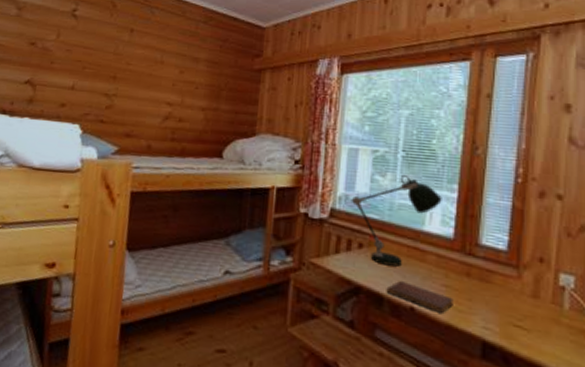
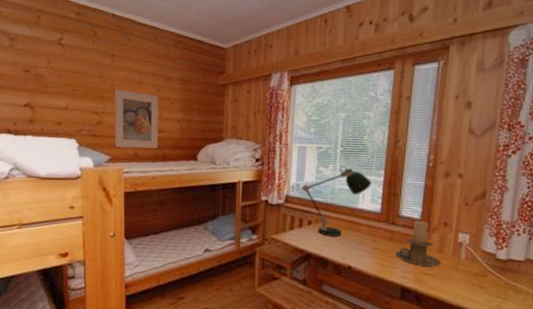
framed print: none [124,69,182,141] -> present [114,89,159,149]
notebook: present [386,281,453,313] -> none [330,248,380,269]
candle holder: none [474,252,537,317] -> present [395,220,442,267]

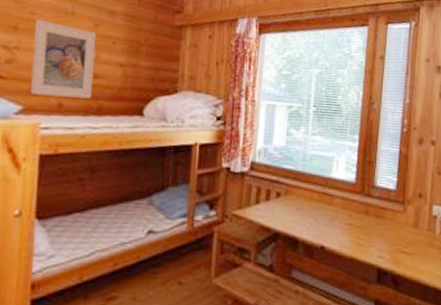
desk lamp: present [301,166,372,237] -> none [269,128,346,211]
candle holder: present [395,220,442,267] -> none [371,191,417,243]

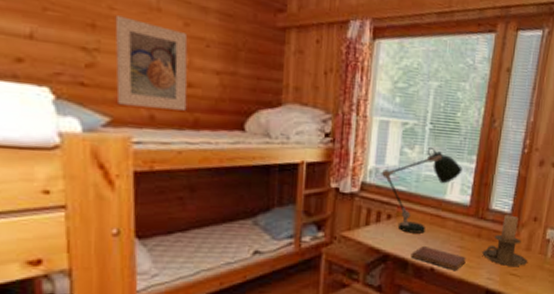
desk lamp: none [269,128,346,211] -> present [381,148,463,234]
notebook: none [301,224,355,248] -> present [410,246,466,270]
candle holder: none [371,191,417,243] -> present [482,215,528,266]

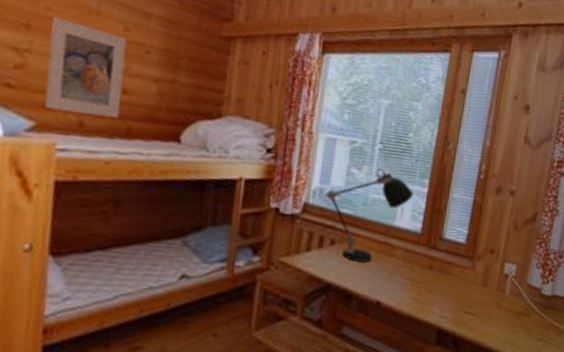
notebook: present [410,246,466,270] -> none [355,277,416,305]
candle holder: present [482,215,528,266] -> none [434,245,485,303]

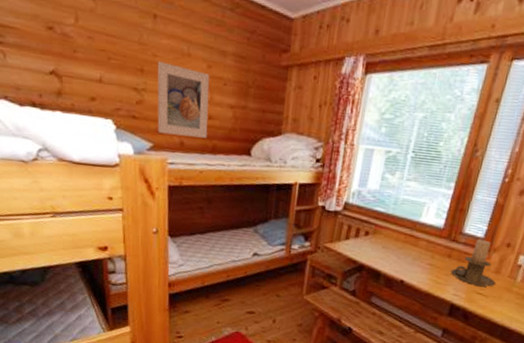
desk lamp: present [325,169,414,263] -> none [362,174,440,250]
candle holder: none [434,245,485,303] -> present [451,239,496,287]

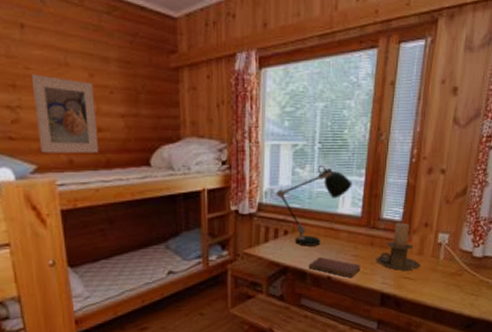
desk lamp: none [362,174,440,250] -> present [275,166,352,246]
notebook: none [383,261,435,285] -> present [308,257,361,277]

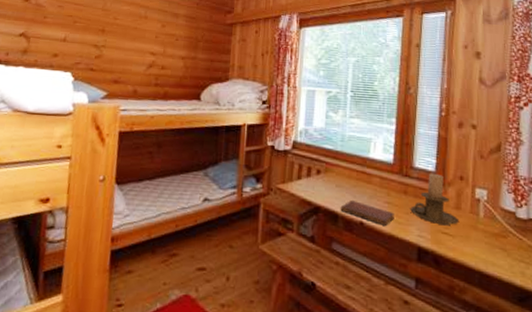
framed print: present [31,74,99,153] -> none [113,23,164,86]
desk lamp: present [275,166,352,246] -> none [310,112,383,188]

